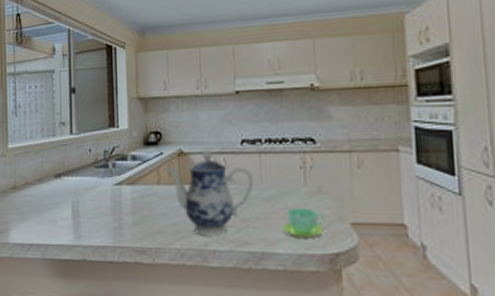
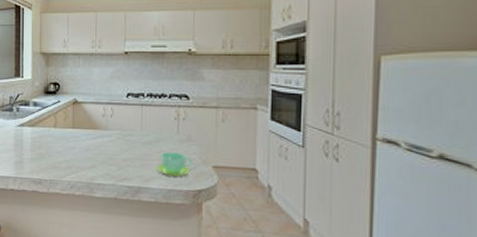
teapot: present [166,150,253,237] -> none [62,100,134,173]

